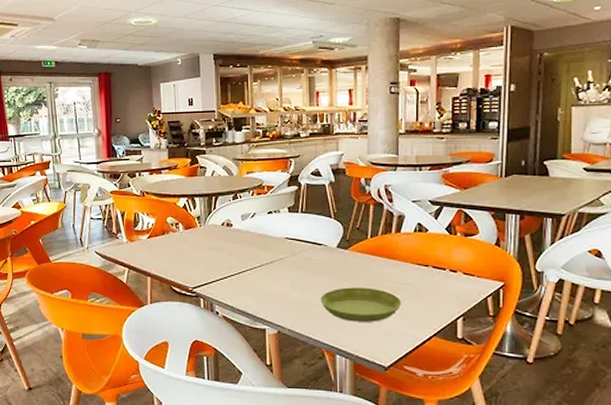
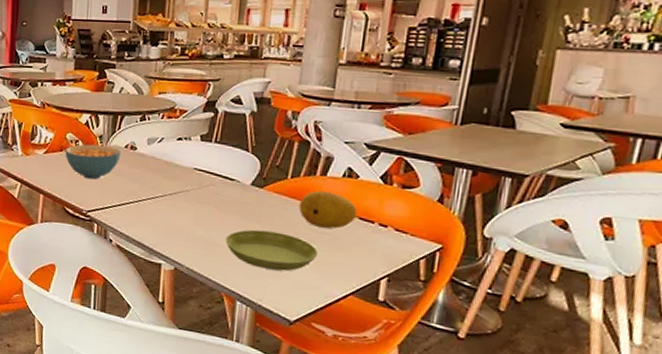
cereal bowl: none [167,225,219,258] -> present [65,144,121,180]
fruit: none [381,246,430,279] -> present [299,190,357,229]

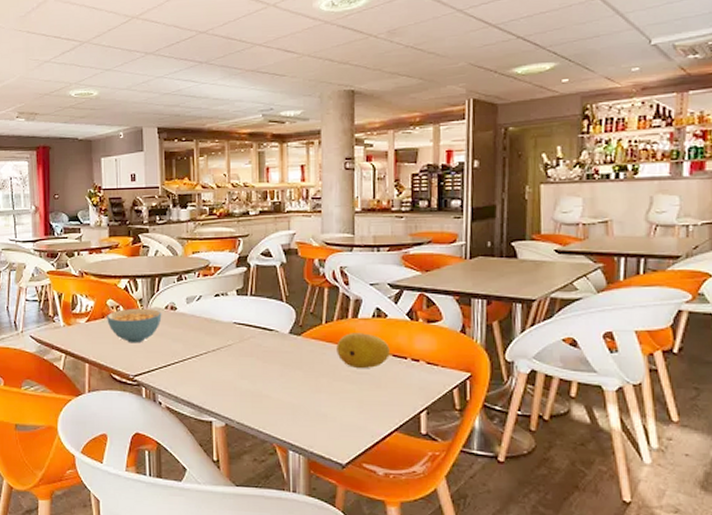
saucer: present [225,229,319,271] -> none [271,377,360,415]

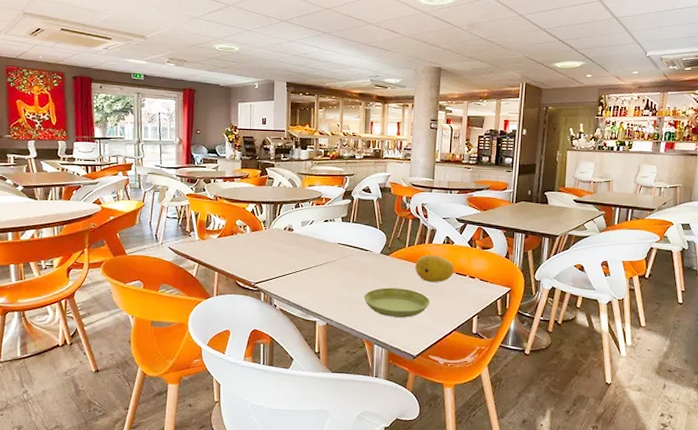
cereal bowl: present [107,308,162,343] -> none [235,228,281,257]
saucer: none [271,377,360,415] -> present [364,287,430,318]

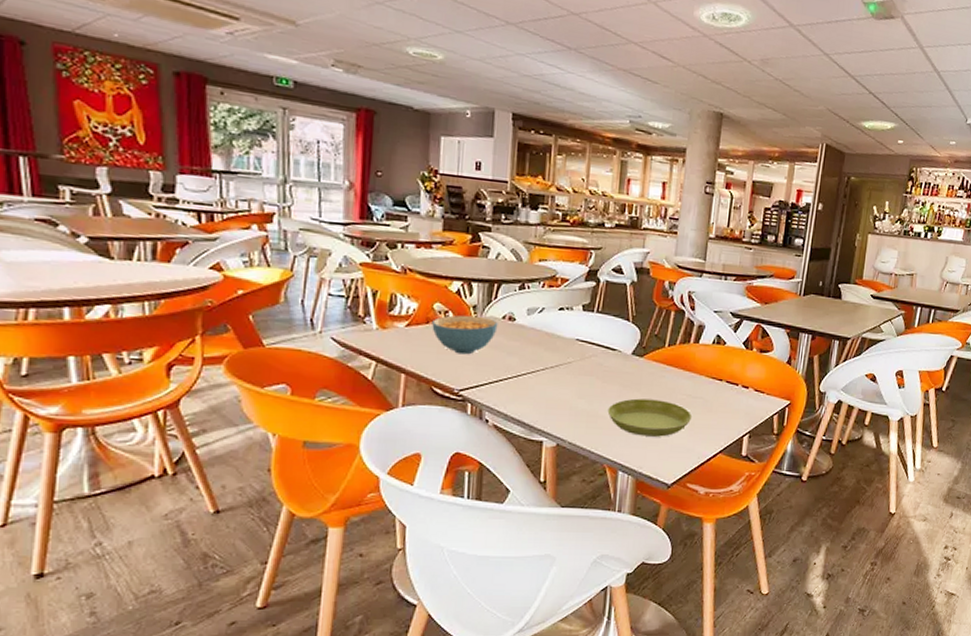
cereal bowl: none [235,228,281,257] -> present [432,315,498,355]
fruit: present [415,255,454,282] -> none [675,357,724,393]

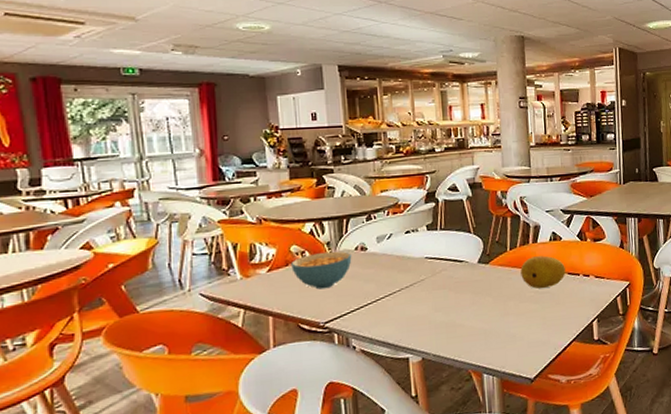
saucer: present [607,398,693,437] -> none [464,300,543,338]
fruit: none [675,357,724,393] -> present [520,255,566,288]

